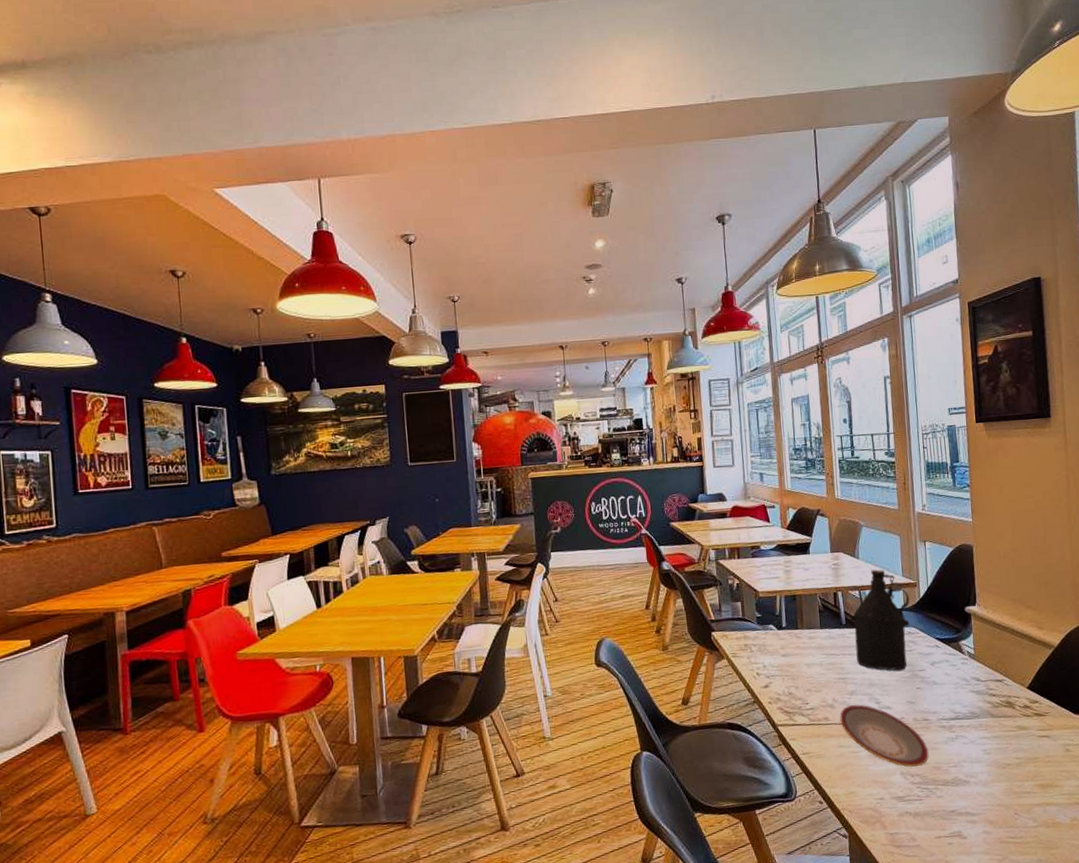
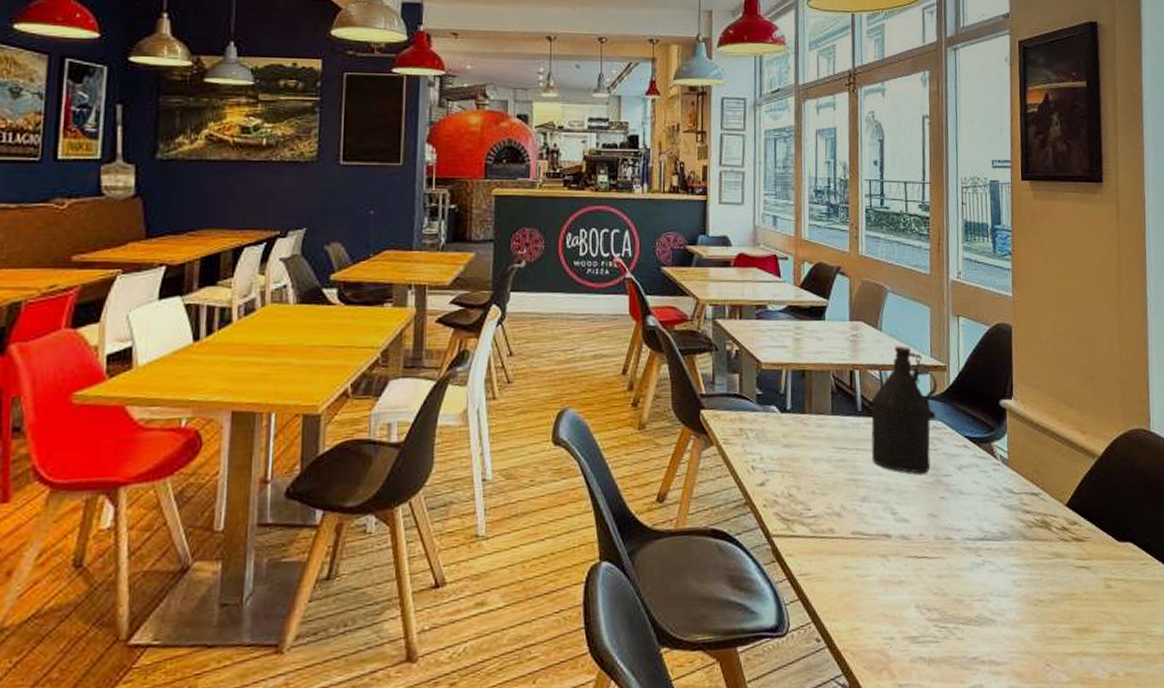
plate: present [840,704,929,767] -> none [848,514,950,599]

